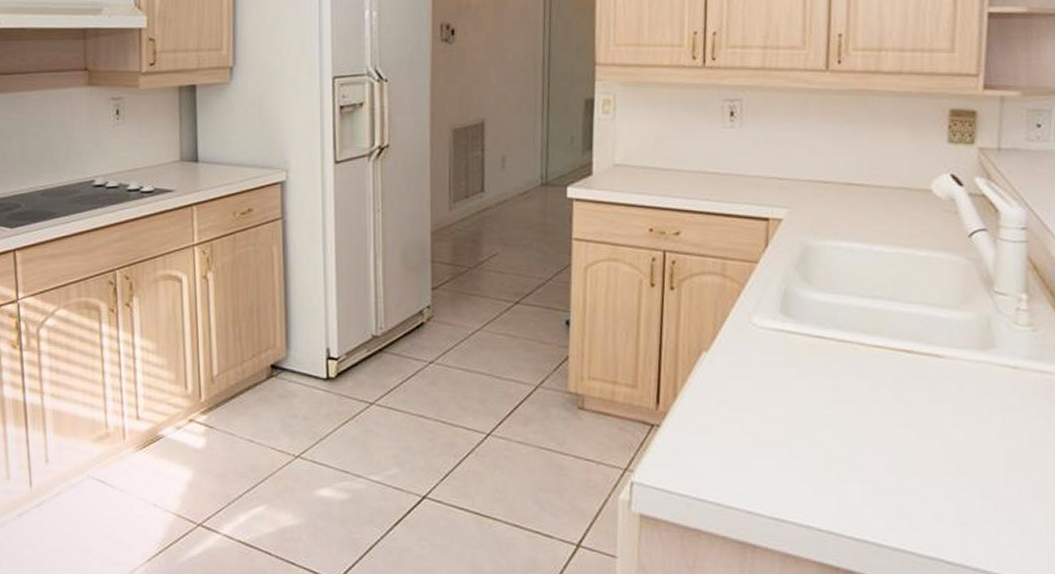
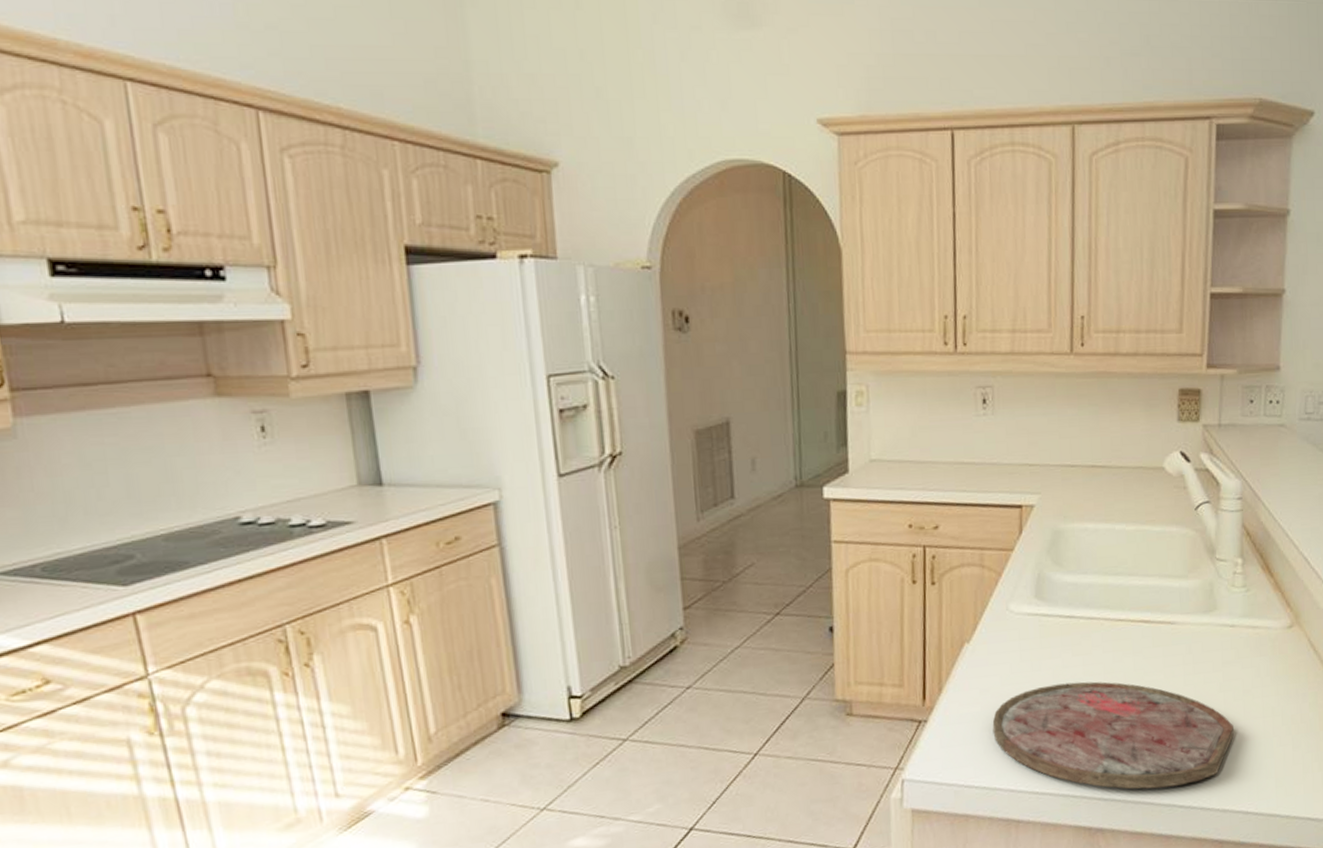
cutting board: none [729,406,1017,538] -> present [992,681,1234,789]

